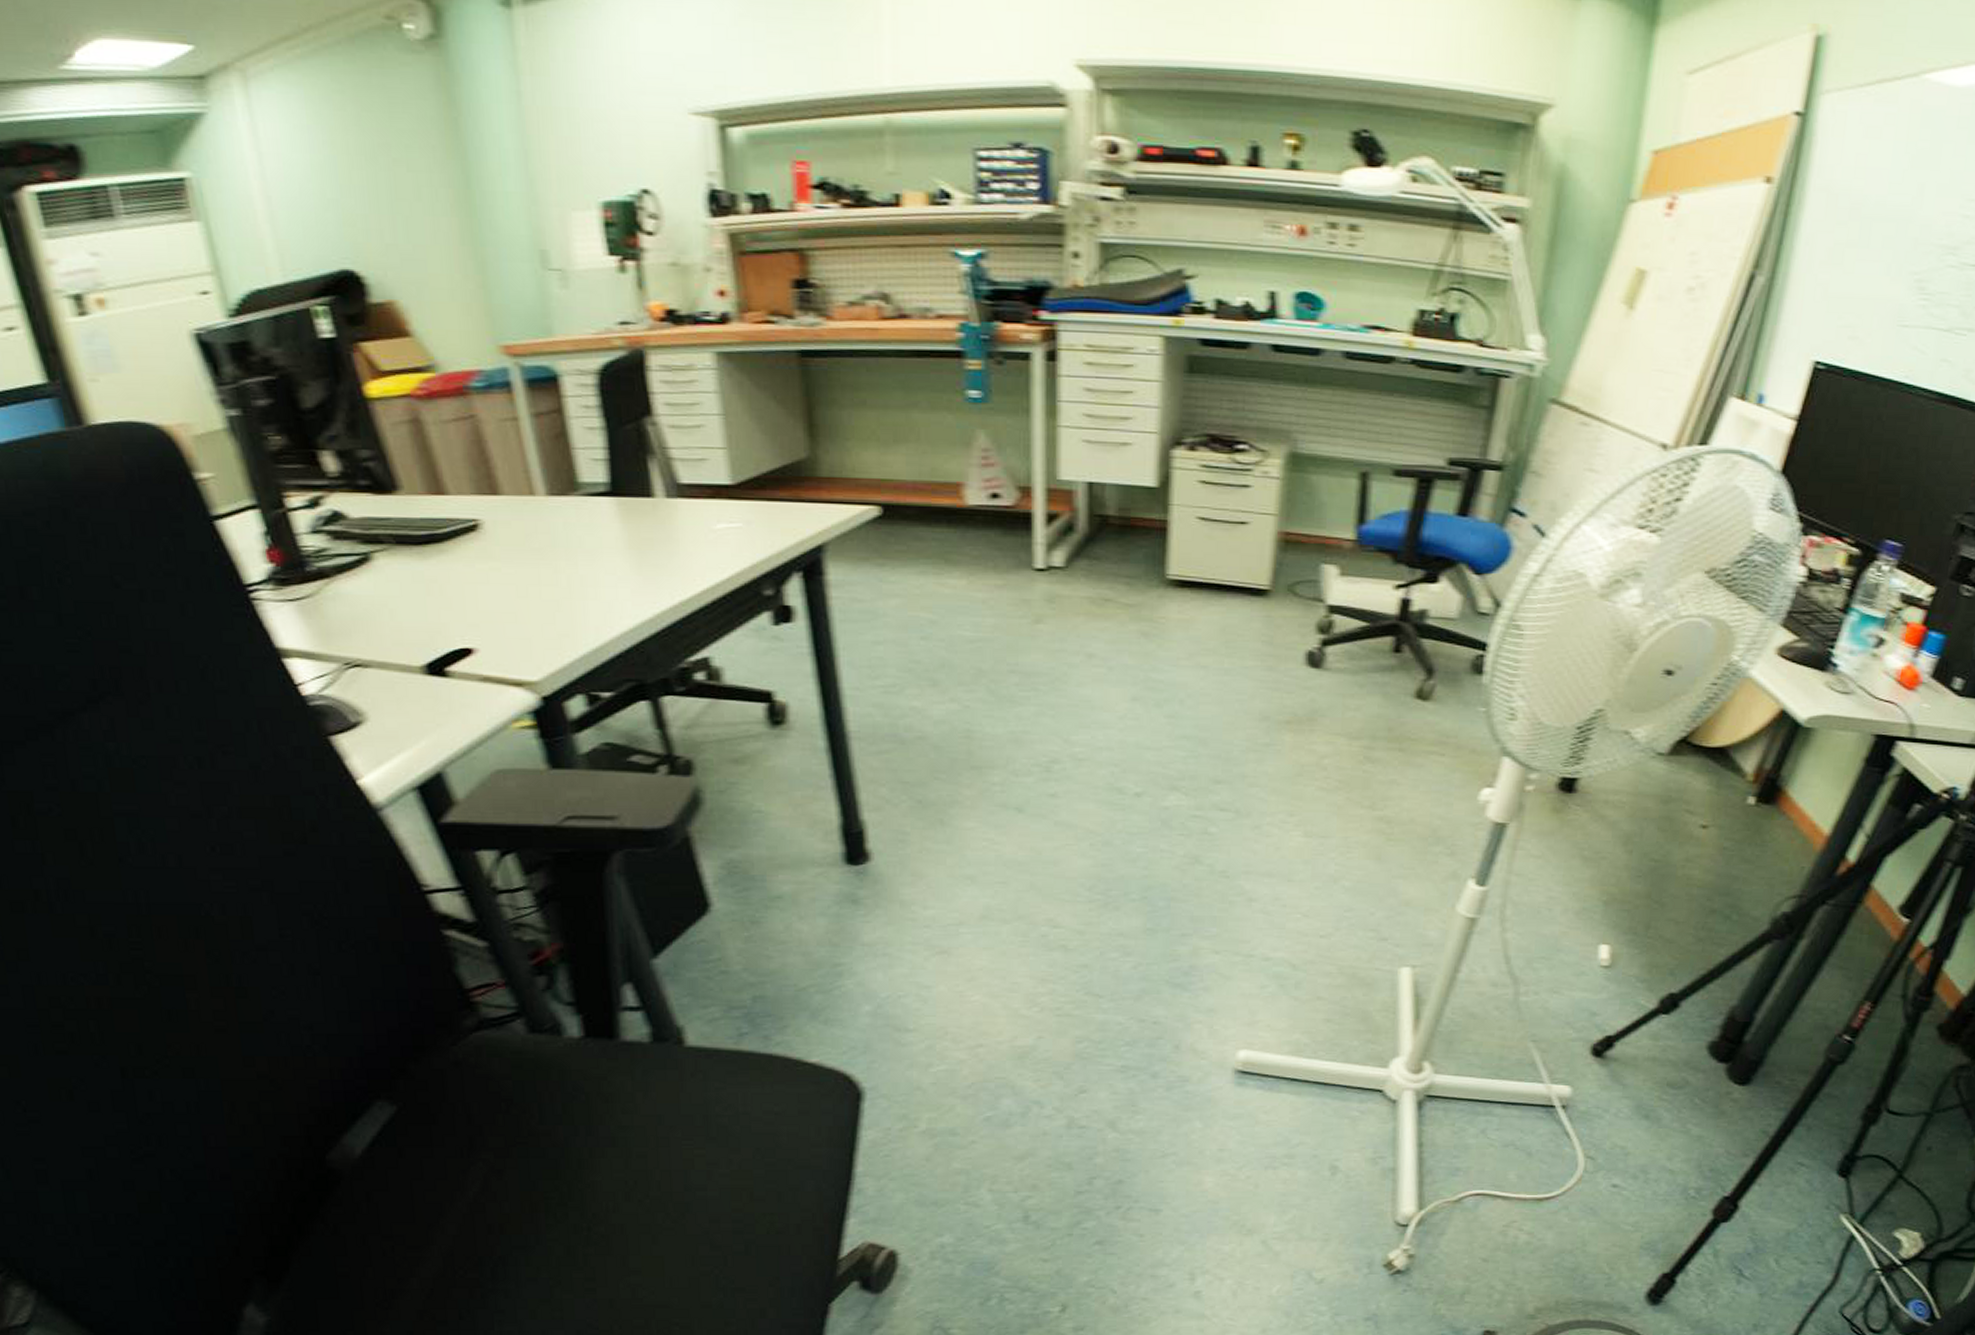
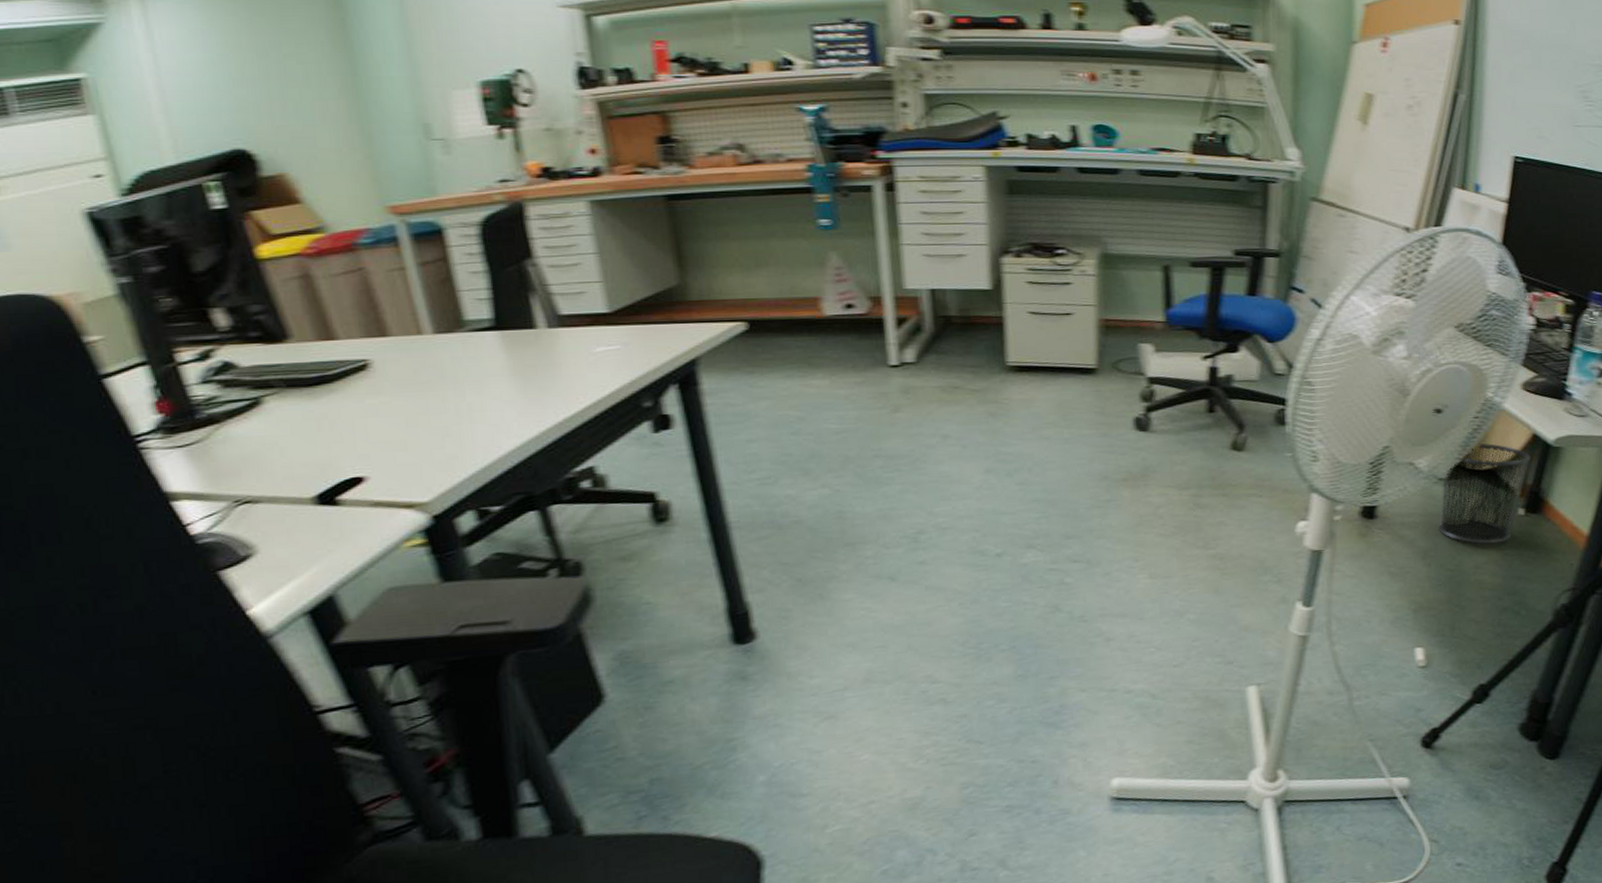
waste bin: none [1648,715,1773,835] -> present [1438,443,1530,545]

